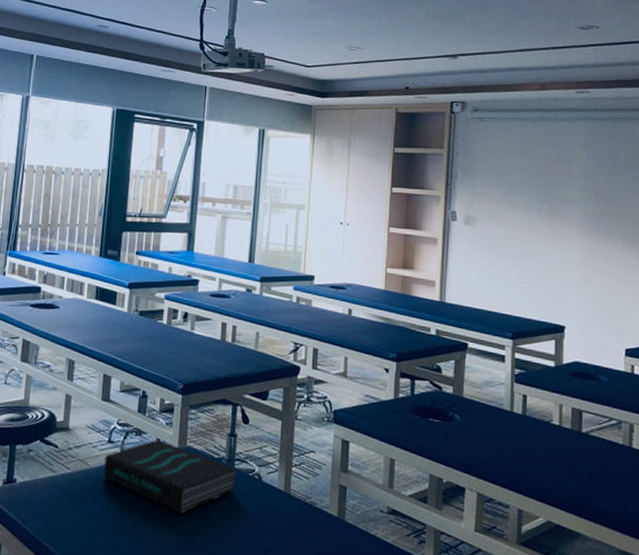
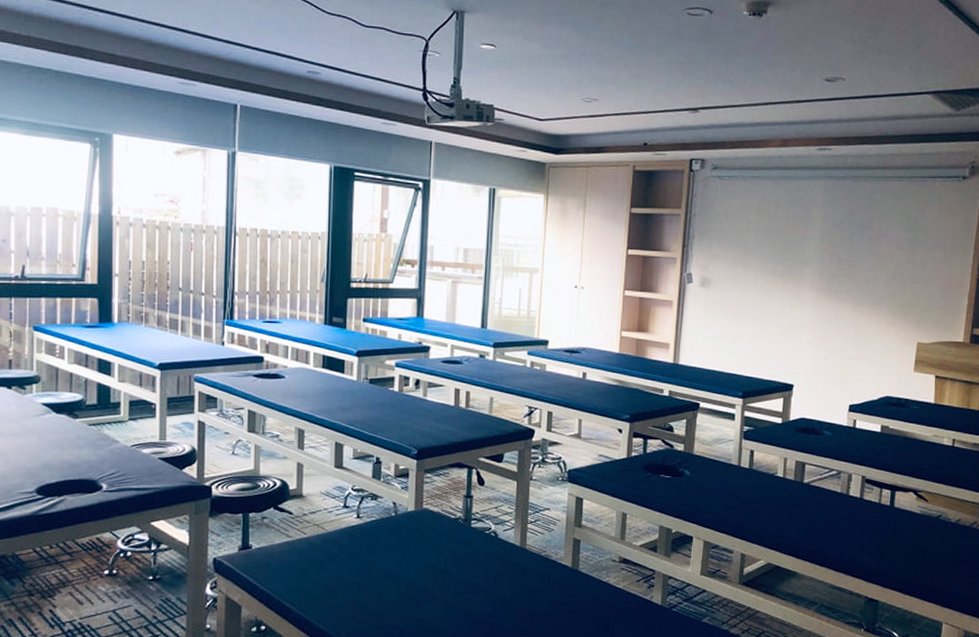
book: present [104,440,237,514] -> none [341,503,474,570]

